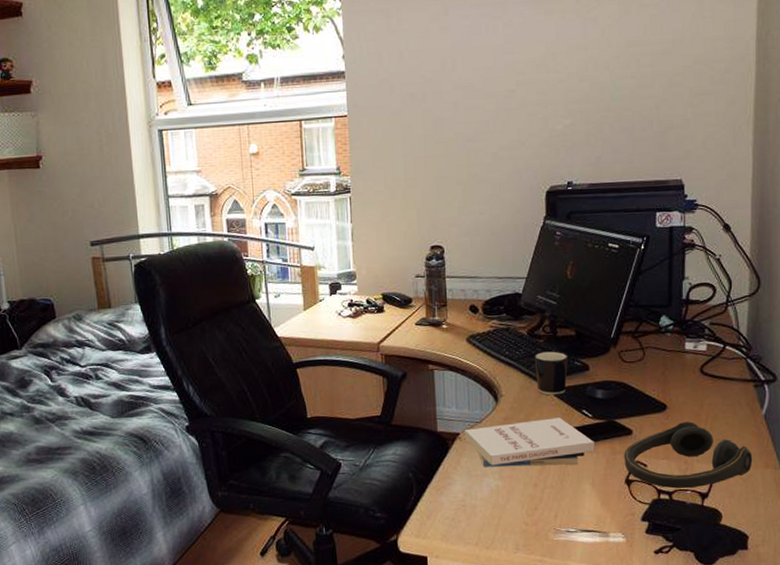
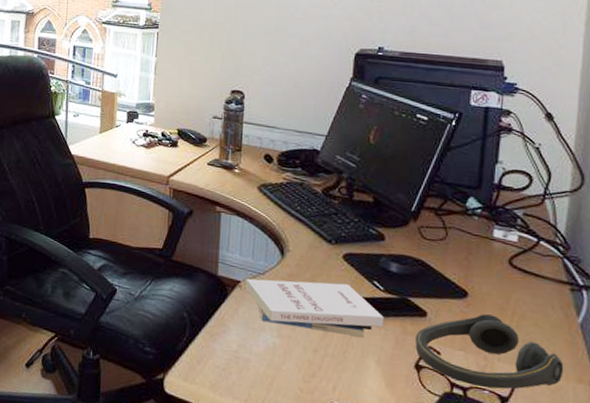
mug: present [534,351,569,396] -> none [326,213,364,261]

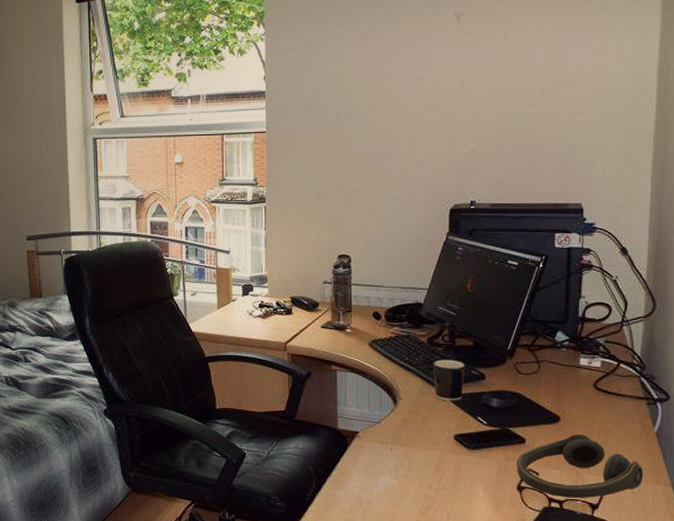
books: present [245,278,384,337] -> none [363,423,488,468]
mug: none [326,213,364,261] -> present [433,359,466,401]

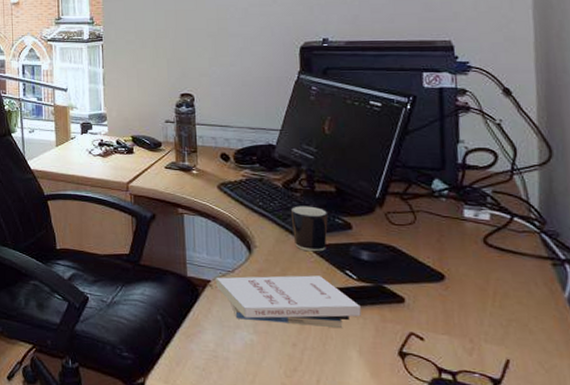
books: none [363,423,488,468] -> present [216,275,361,328]
headphones: present [517,434,644,499] -> none [395,296,556,372]

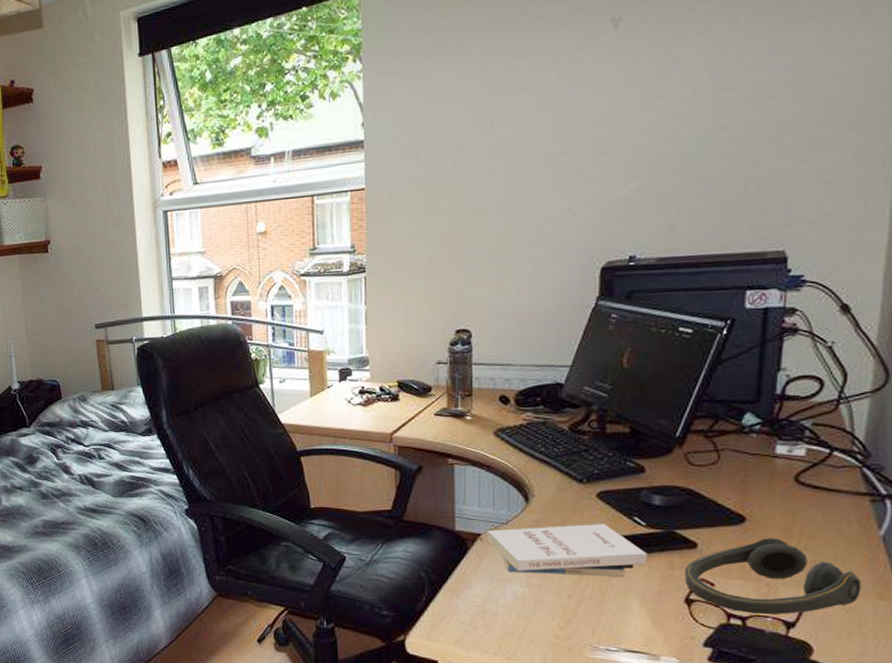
mug: present [290,206,329,252] -> none [576,449,619,499]
headphones: none [395,296,556,372] -> present [684,538,862,616]

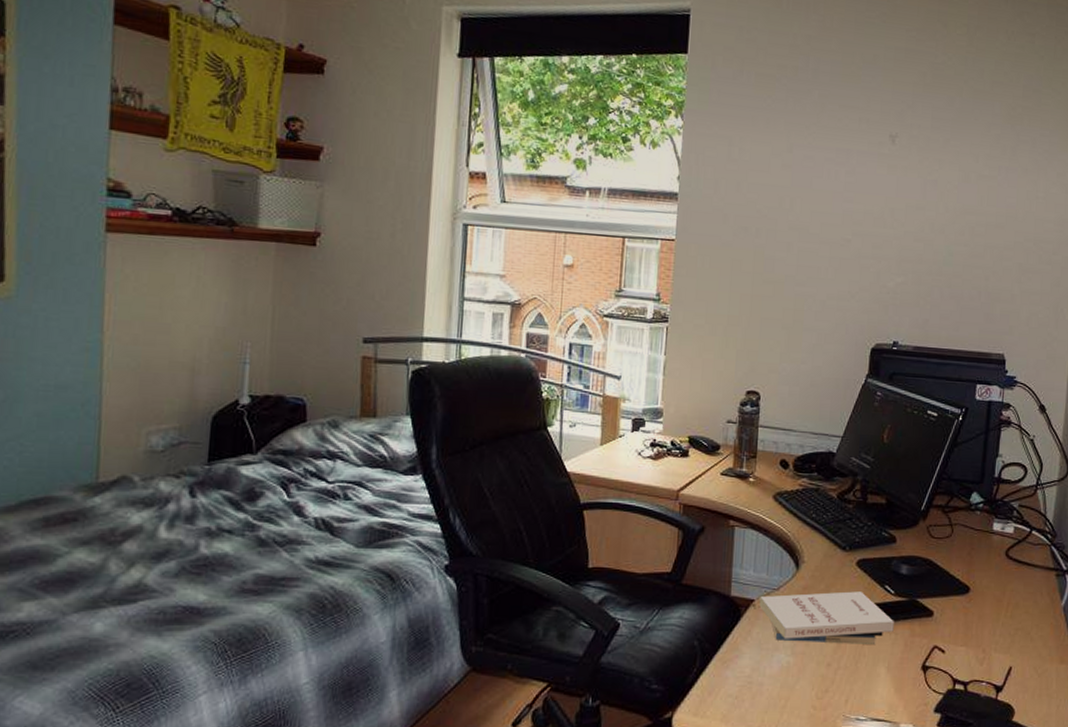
headphones: present [684,538,862,616] -> none [922,607,1049,680]

